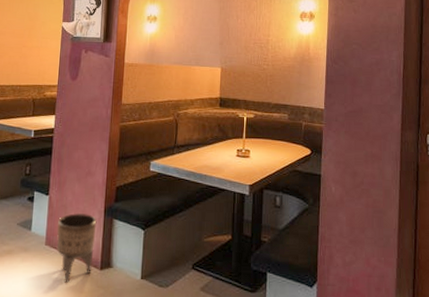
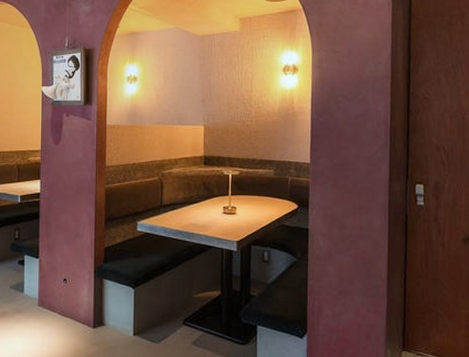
planter: present [56,212,97,283] -> none [49,274,87,341]

